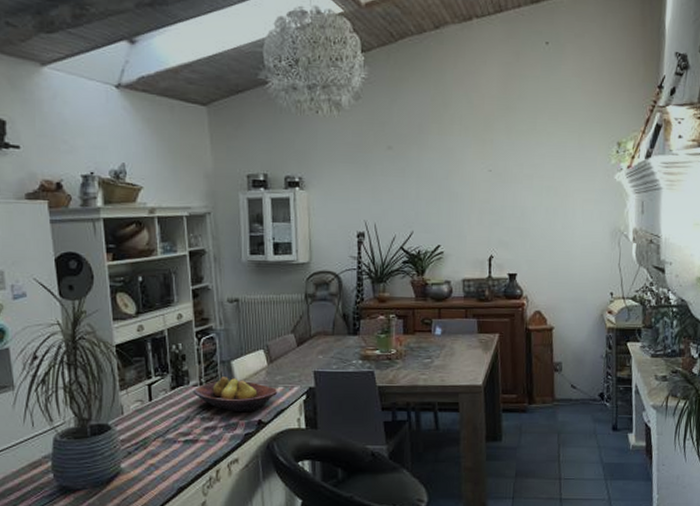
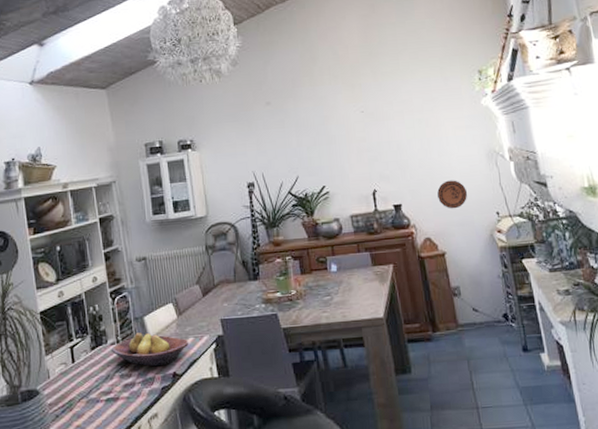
decorative plate: none [555,255,585,285] -> present [437,180,468,209]

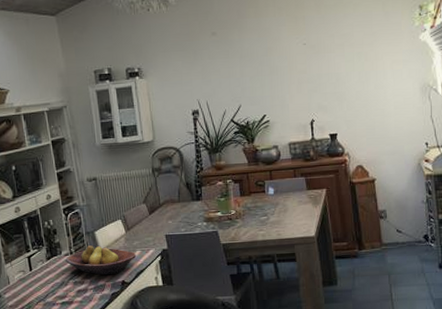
decorative plate: present [437,180,468,209] -> none [372,112,400,139]

